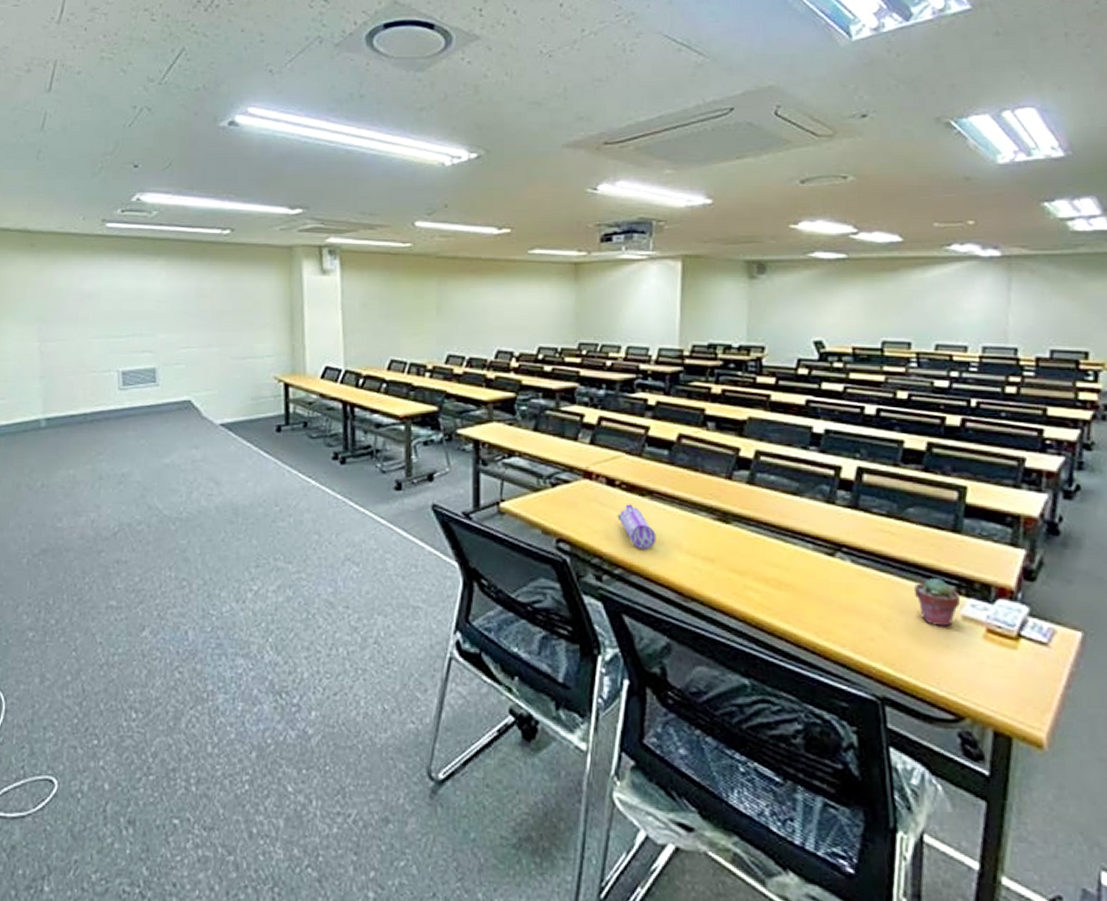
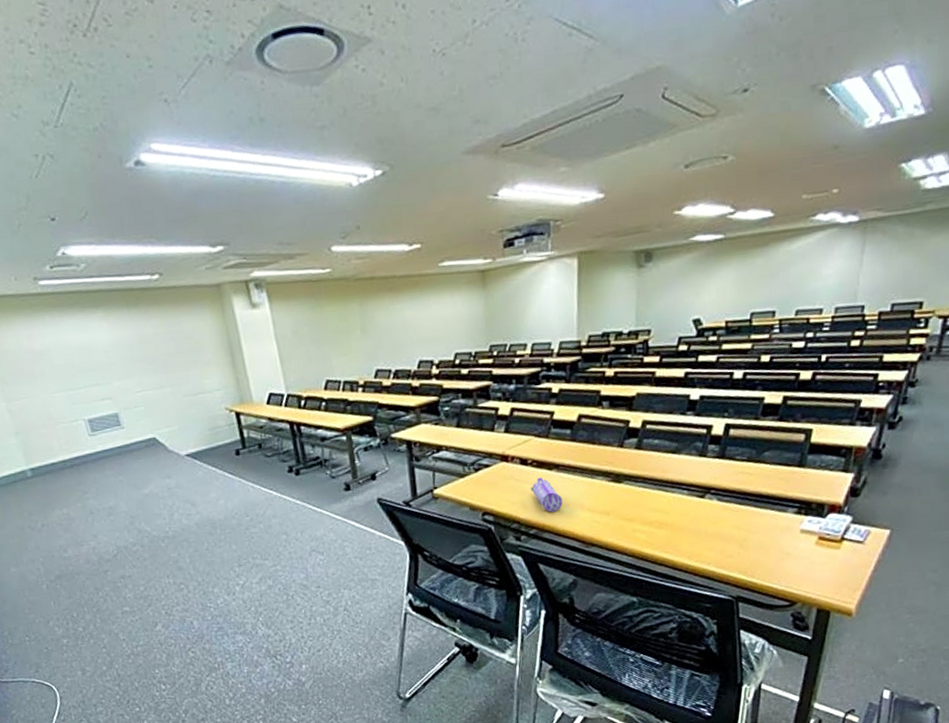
potted succulent: present [913,577,961,626] -> none [765,503,801,540]

